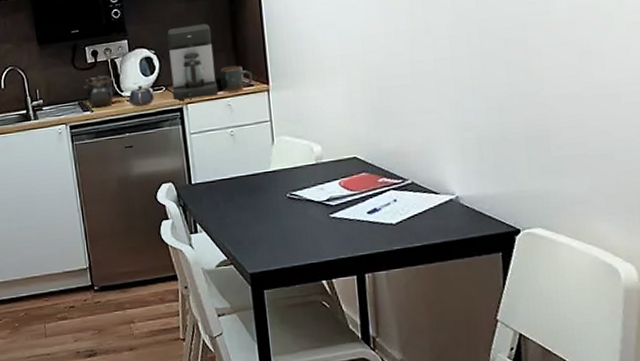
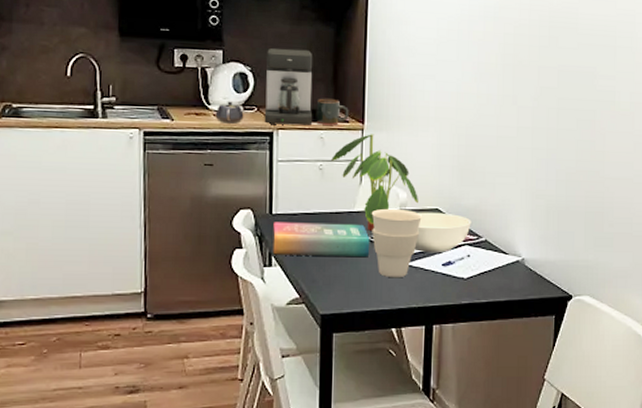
jar: present [83,74,116,108] -> none [166,82,202,117]
book: none [194,183,291,222] -> present [272,222,370,258]
plant: none [241,93,334,188] -> present [331,134,418,231]
cup: none [287,162,341,232] -> present [371,208,423,278]
bowl: none [335,160,394,203] -> present [414,212,471,253]

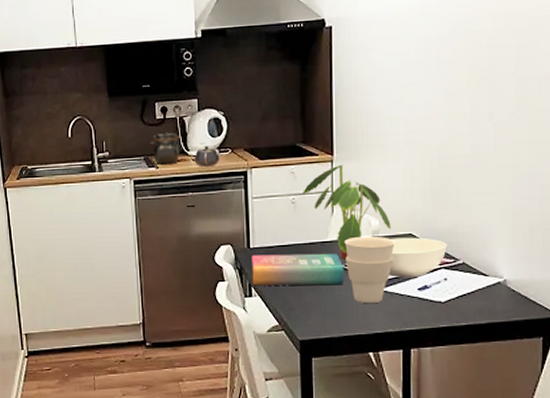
jar: none [166,82,202,117] -> present [150,132,182,164]
coffee maker: present [264,47,313,126] -> none [238,89,284,164]
mug: present [316,98,349,126] -> none [286,133,318,160]

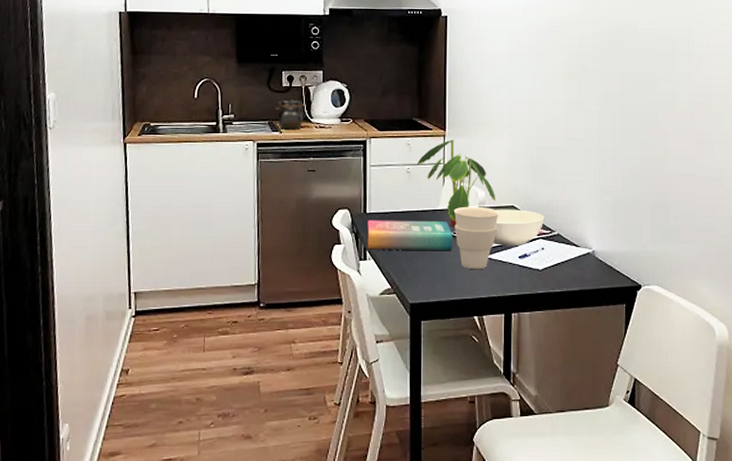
teapot: present [194,146,220,168] -> none [316,115,341,135]

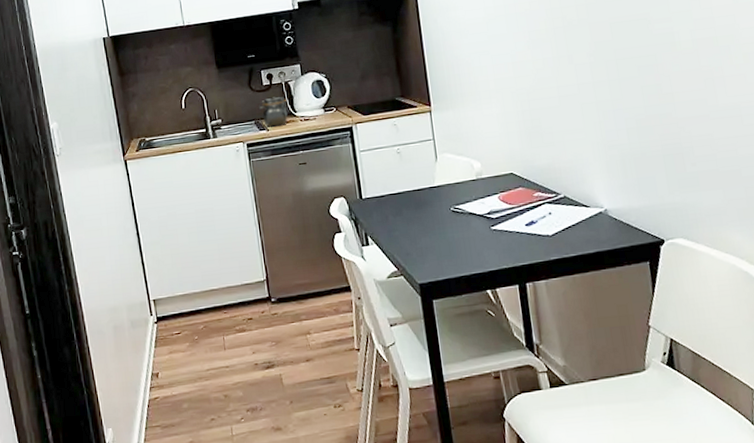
book: present [367,220,453,251] -> none [364,197,455,235]
plant: present [417,139,495,227] -> none [406,114,493,202]
cup: present [453,206,500,270] -> none [450,178,500,243]
bowl: present [493,209,544,247] -> none [494,176,548,216]

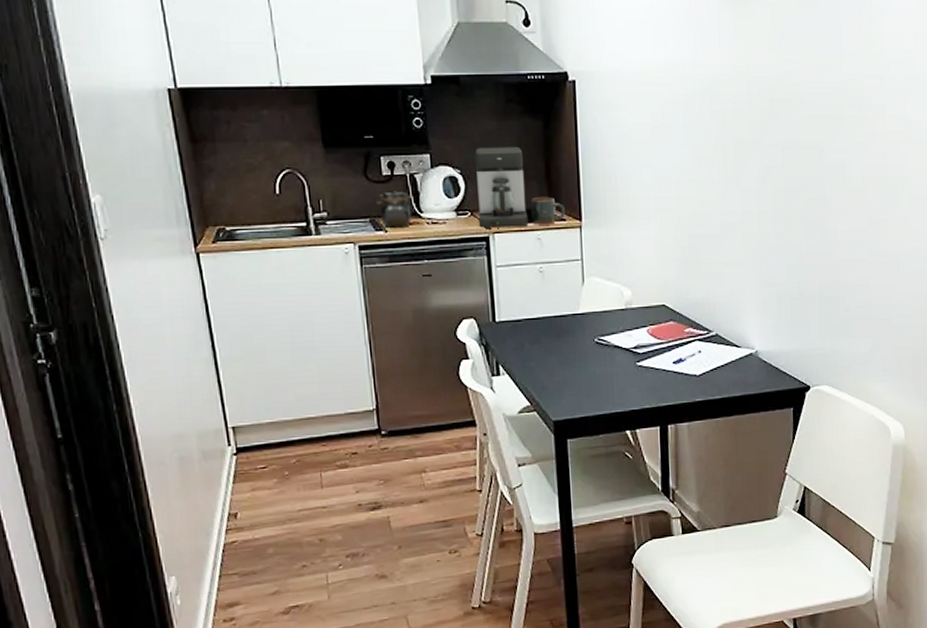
coffee maker: none [337,49,385,121] -> present [475,146,529,228]
mug: none [385,88,416,114] -> present [530,196,565,225]

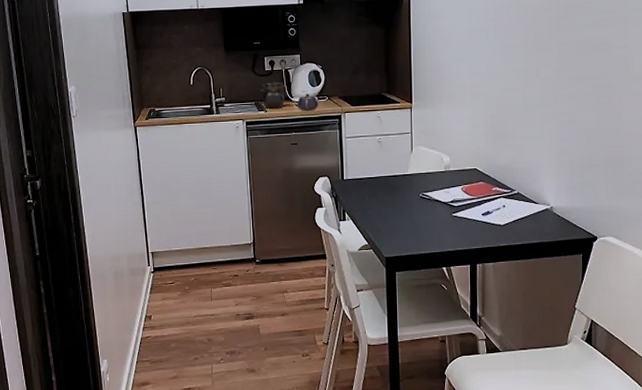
teapot: none [428,207,458,232] -> present [297,94,318,112]
coffee maker: present [475,146,529,228] -> none [333,48,371,109]
mug: present [530,196,565,225] -> none [373,85,400,107]

